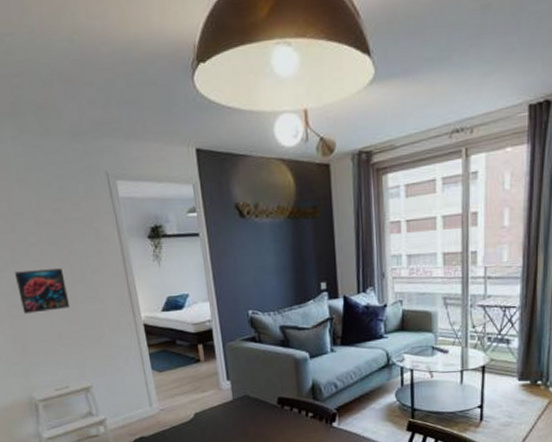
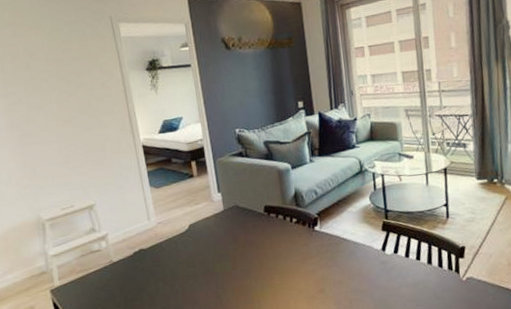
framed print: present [15,267,70,314] -> none [28,99,77,142]

